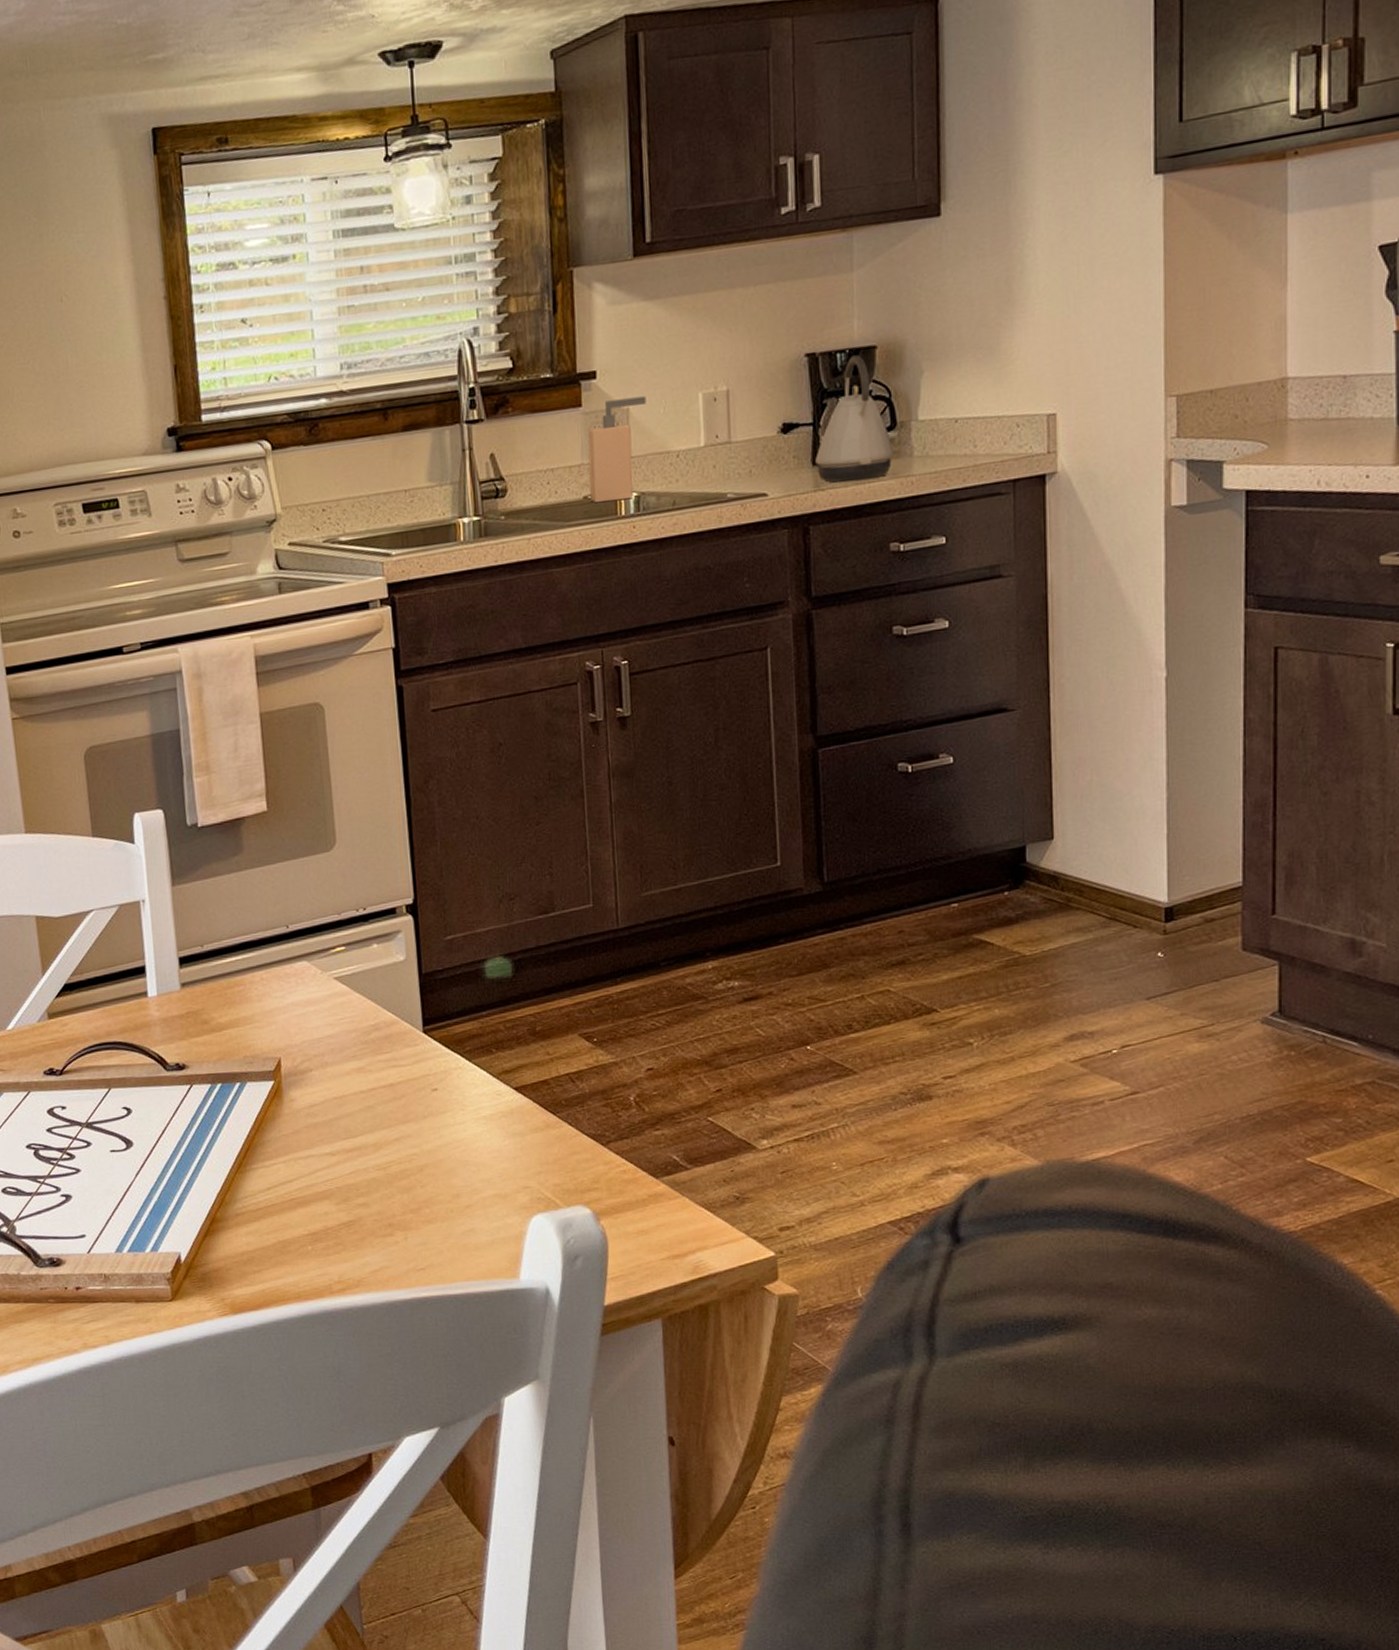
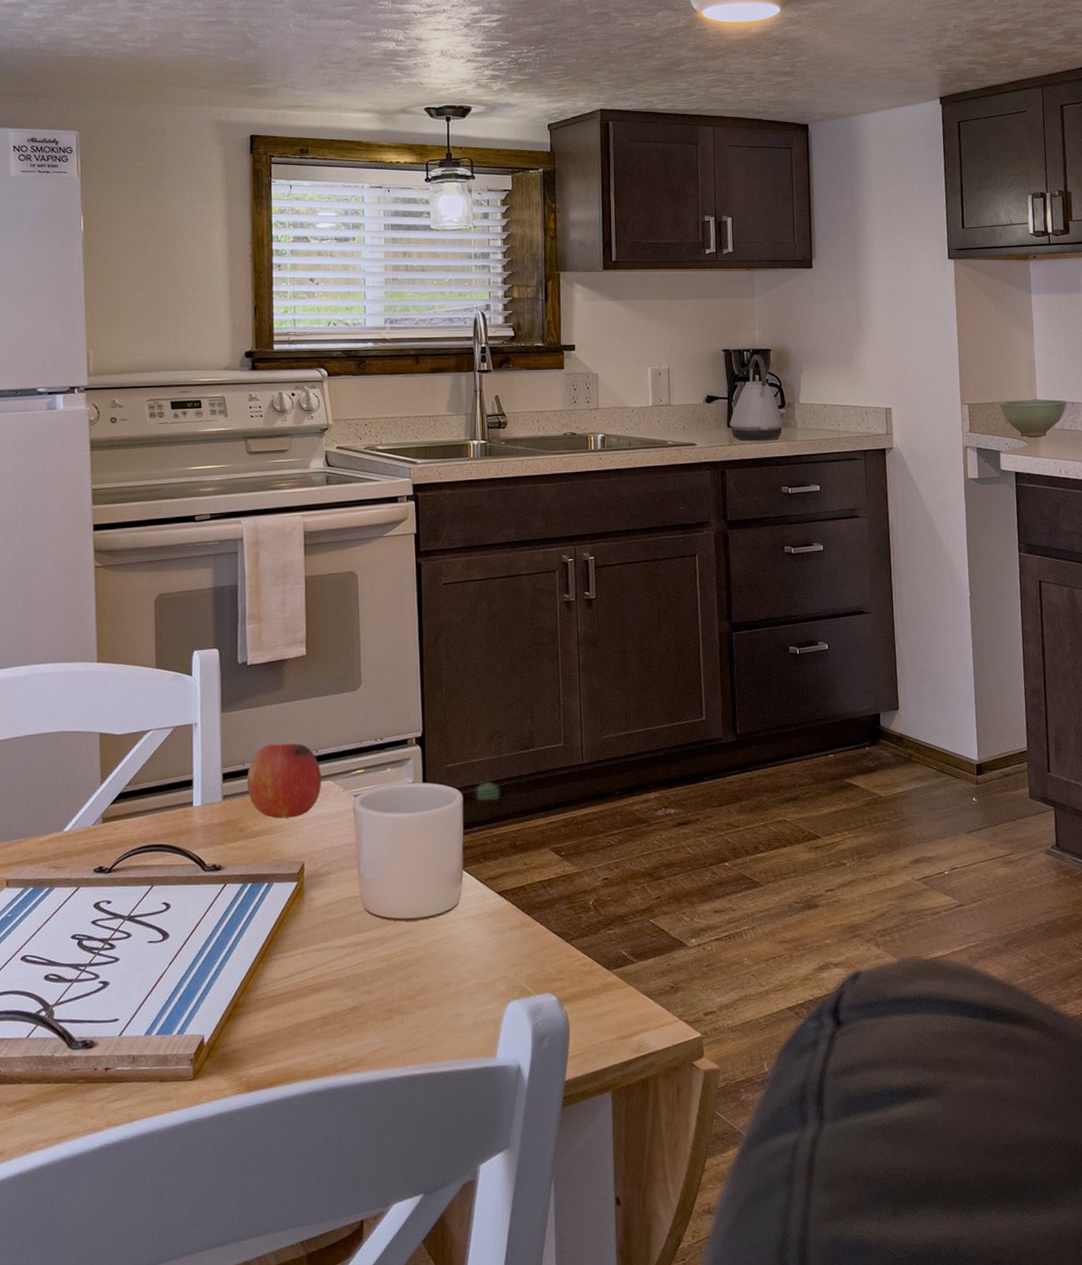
fruit: none [207,918,296,1008] -> present [246,743,322,819]
mug: none [333,959,472,1125] -> present [352,782,464,922]
soap dispenser: present [588,396,646,504] -> none [568,366,611,439]
bowl: none [1226,373,1338,436] -> present [999,399,1068,437]

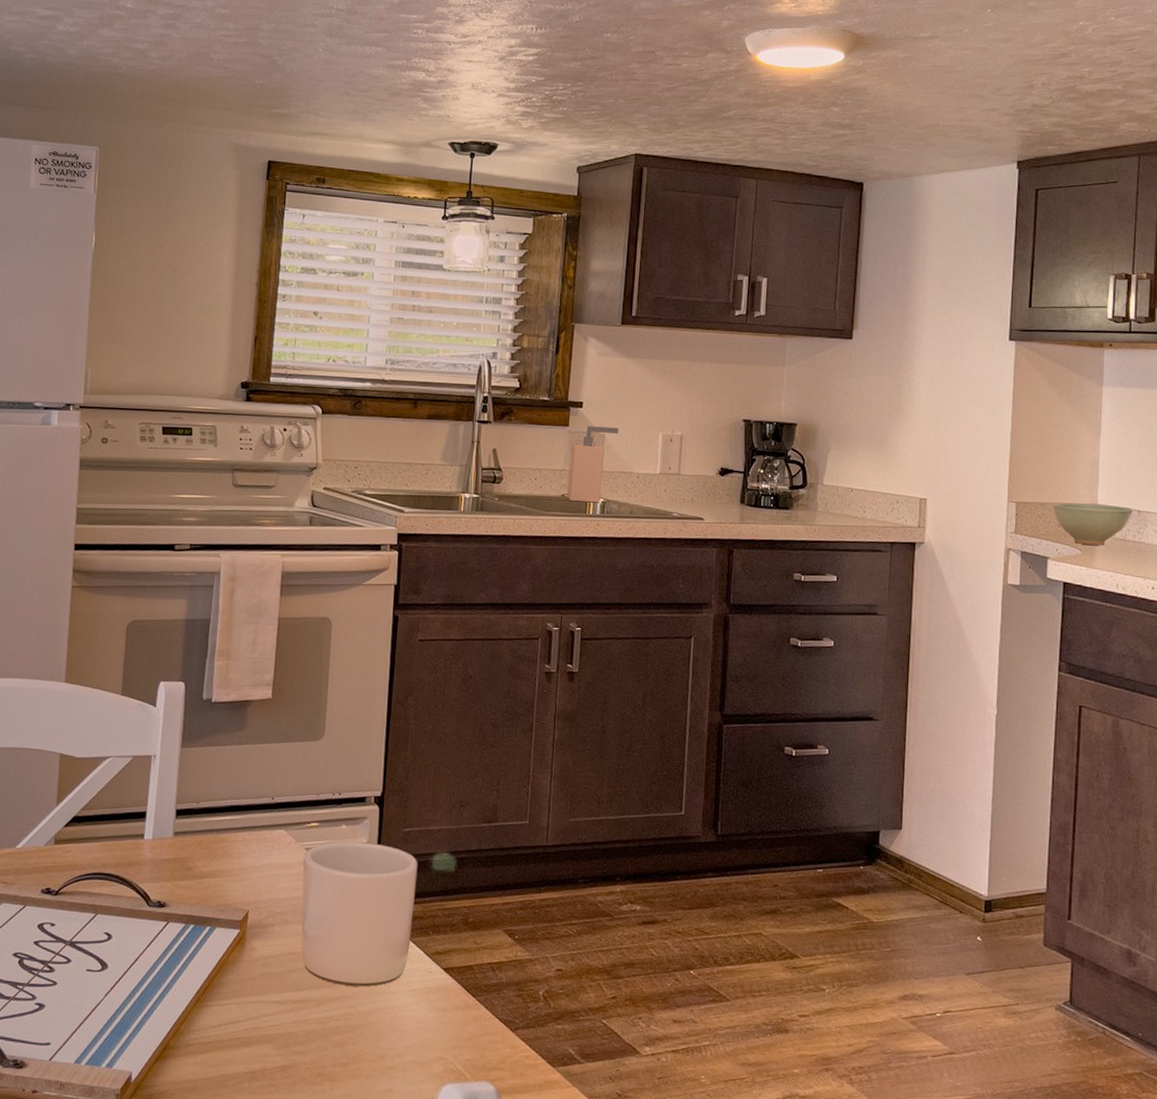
fruit: present [246,743,322,819] -> none [199,785,275,864]
soap dispenser: none [568,366,611,439] -> present [567,426,619,503]
kettle: present [730,354,784,441] -> none [743,428,804,523]

